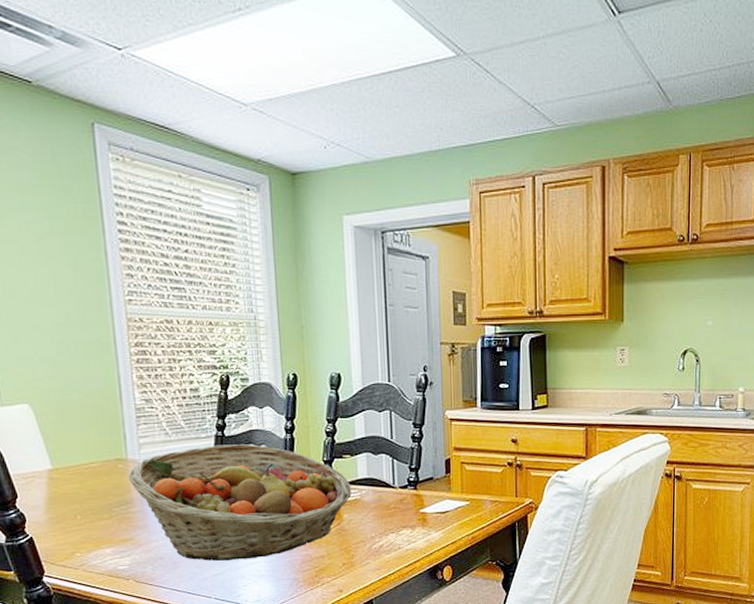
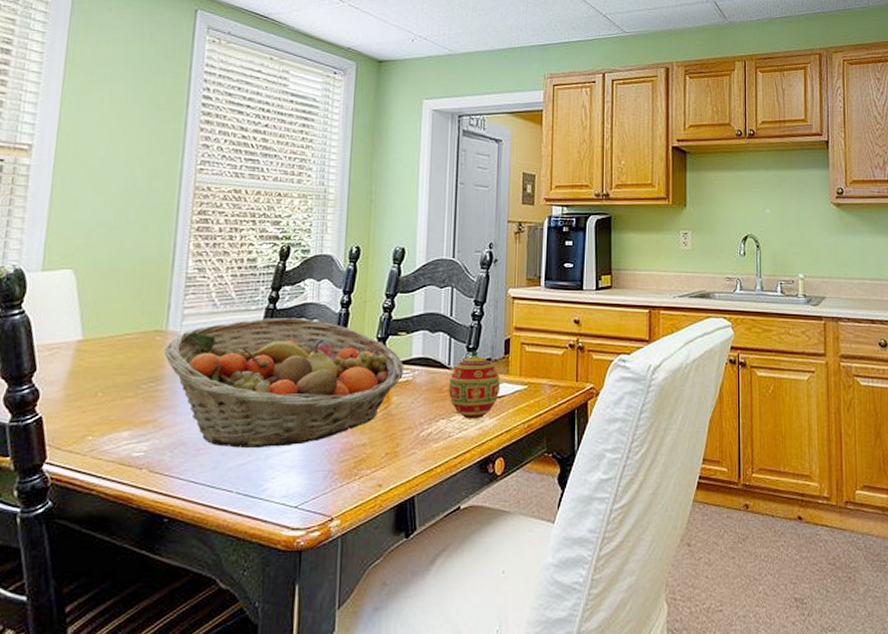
decorative egg: none [395,470,444,533] -> present [449,350,501,419]

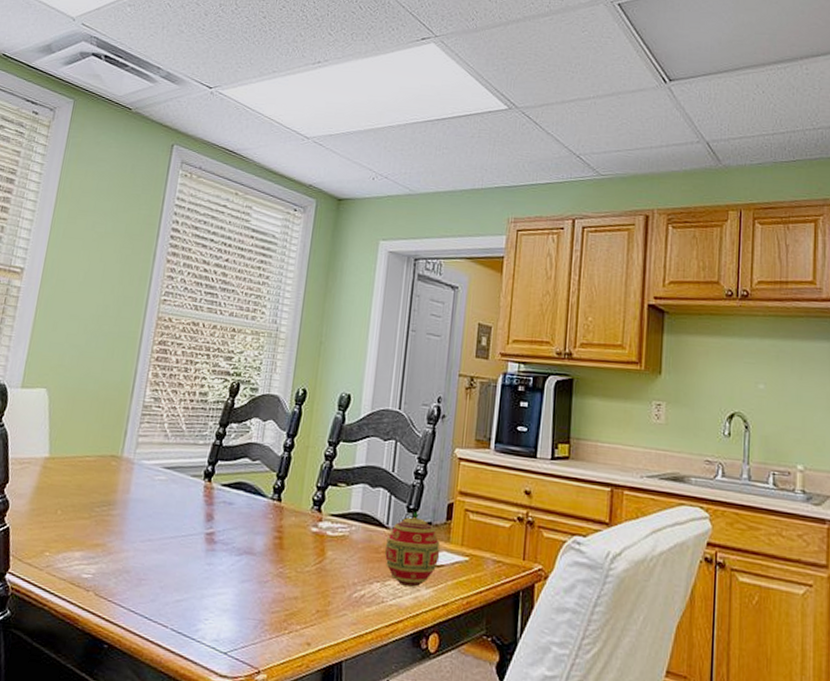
fruit basket: present [164,318,404,449] -> none [117,454,341,589]

